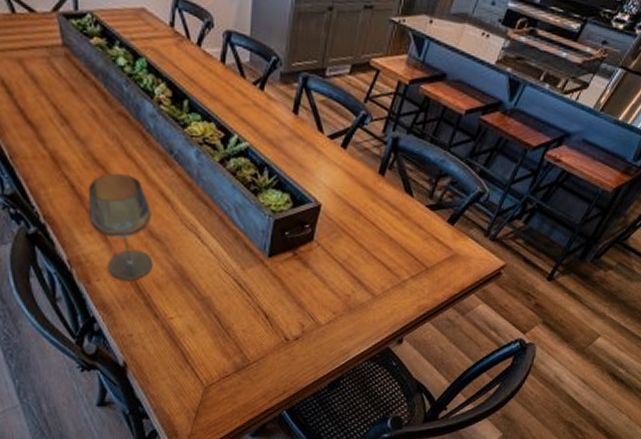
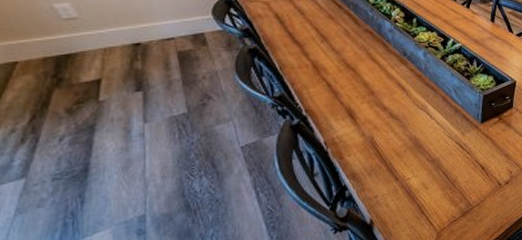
wine glass: present [88,172,153,280] -> none [341,72,393,153]

